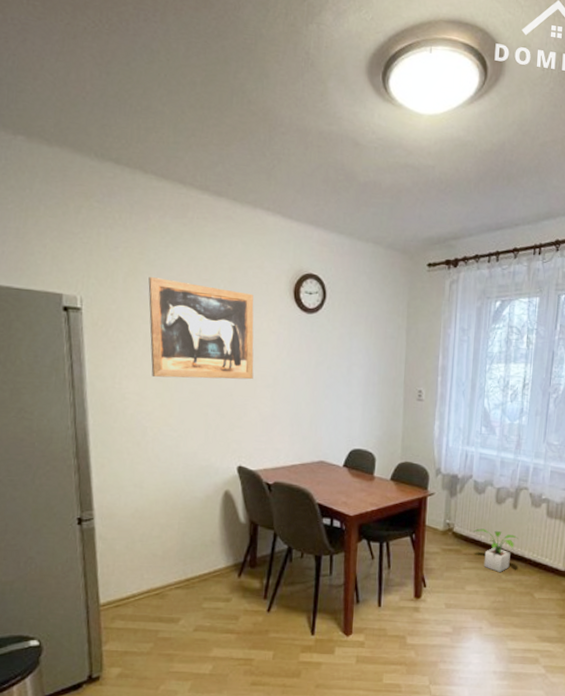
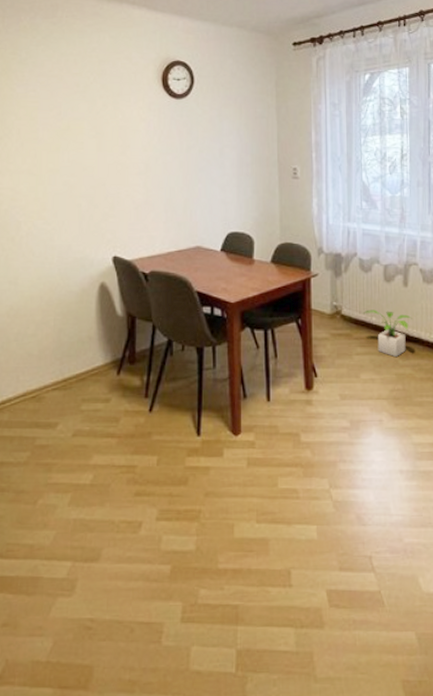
wall art: present [148,277,254,380] -> none [20,75,126,171]

